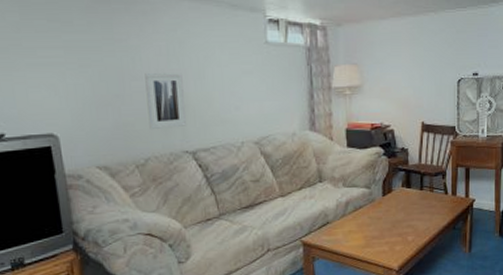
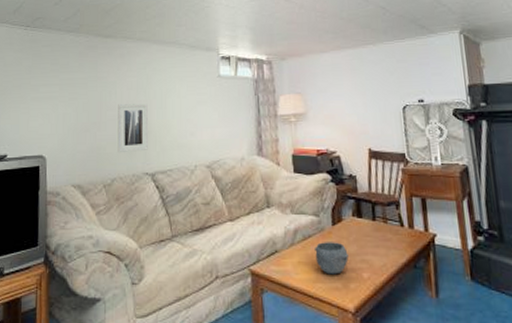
bowl: none [365,211,396,240] -> present [315,242,349,275]

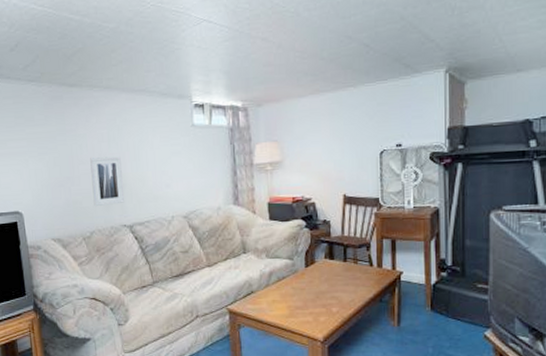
bowl: present [315,242,349,275] -> none [288,282,320,310]

